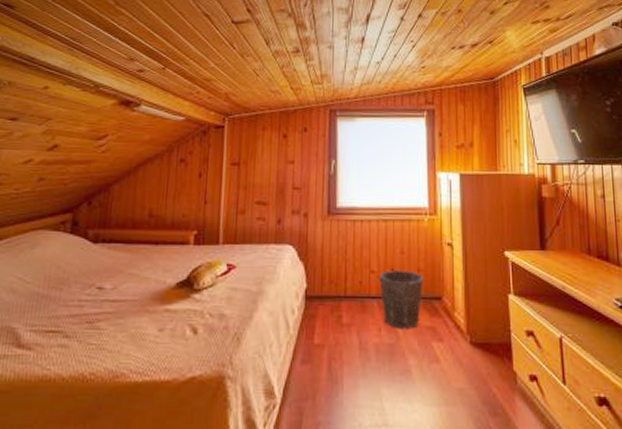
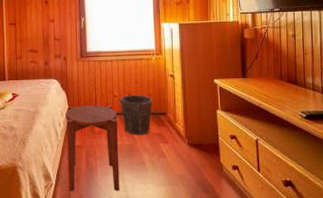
side table: none [299,283,375,415] -> present [66,105,120,191]

